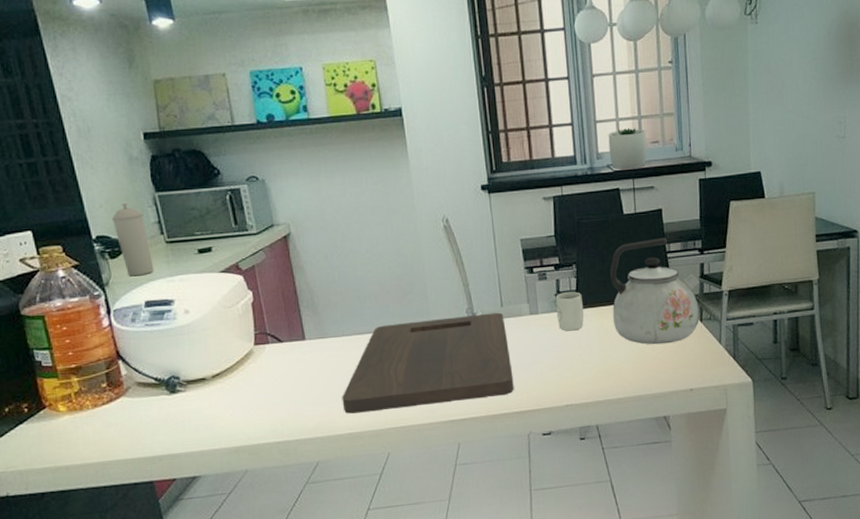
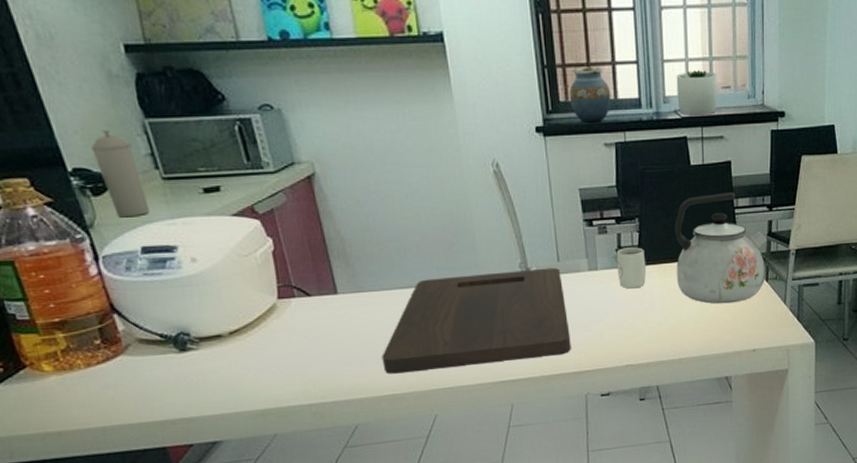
vase: none [510,130,549,180] -> present [569,67,611,123]

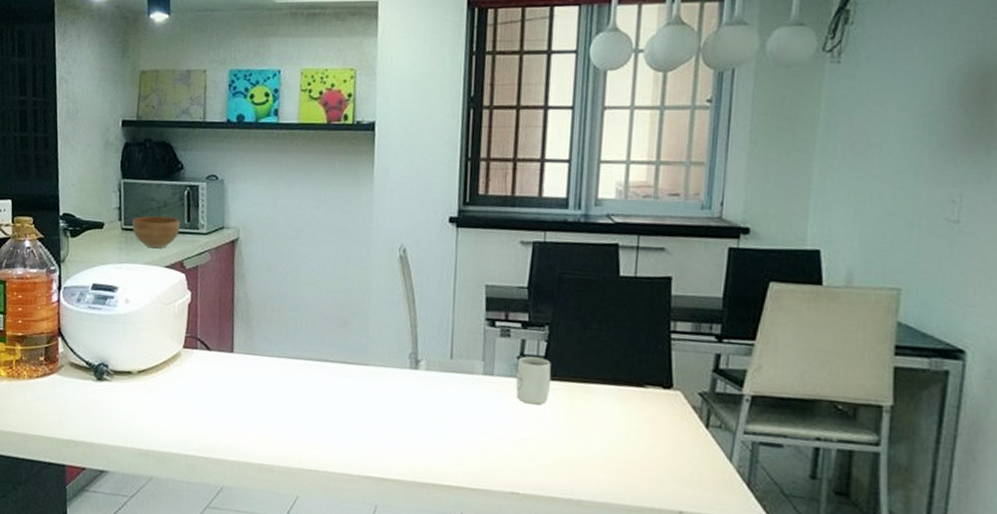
canister: present [91,129,150,218] -> none [79,184,107,258]
bowl: none [174,158,240,197] -> present [132,215,180,249]
cutting board: present [381,267,571,374] -> none [258,353,452,462]
vase: present [569,67,611,123] -> none [489,162,536,219]
kettle: present [674,192,768,304] -> none [586,311,713,447]
planter: present [676,70,718,115] -> none [611,173,664,223]

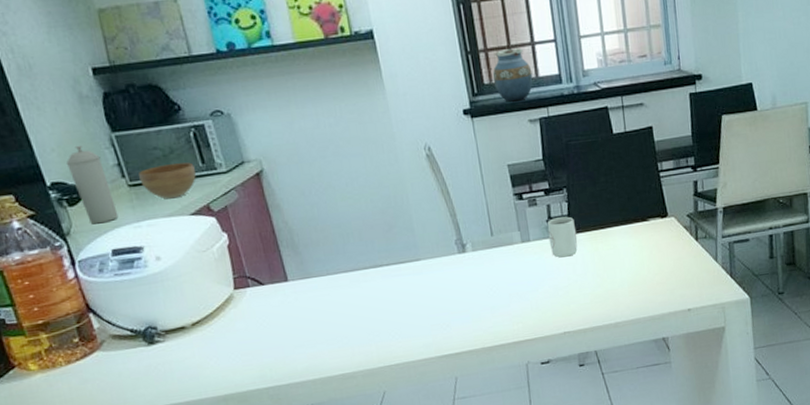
canister: none [79,184,107,258] -> present [66,145,119,224]
vase: none [489,162,536,219] -> present [492,48,533,102]

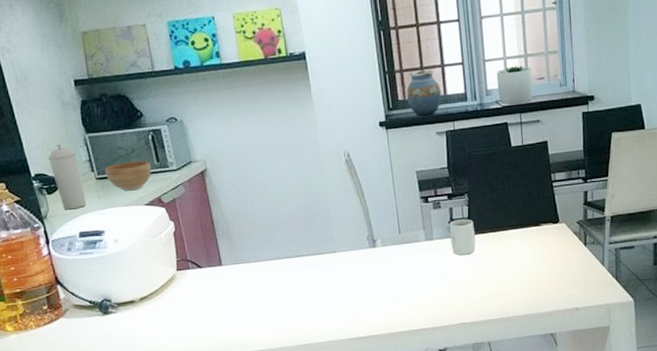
planter: none [593,42,635,87] -> present [496,66,533,105]

